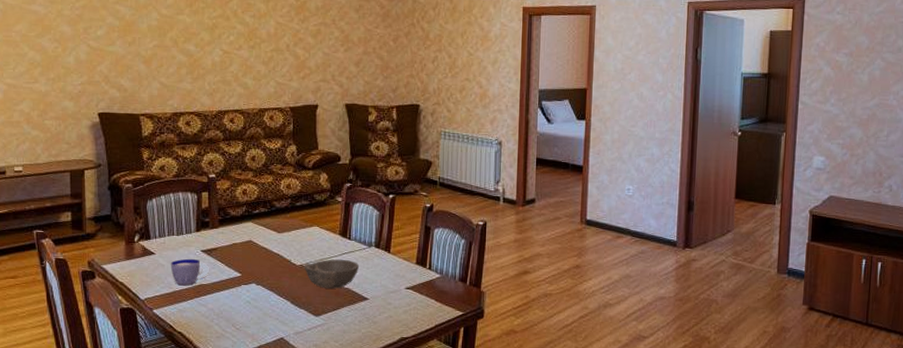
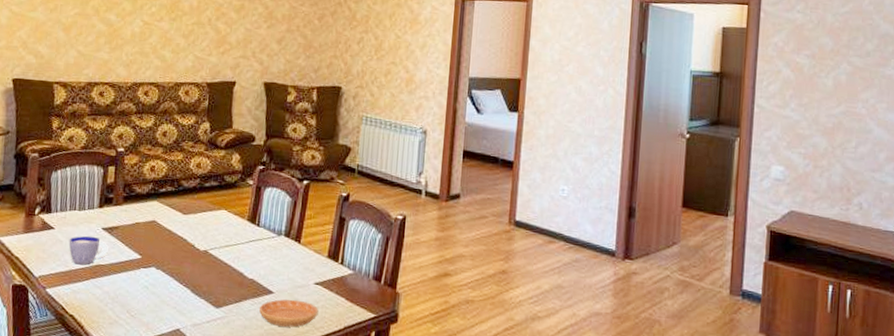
bowl: present [304,259,360,289] -> none [207,246,267,279]
saucer: none [356,304,411,329] -> present [259,299,319,327]

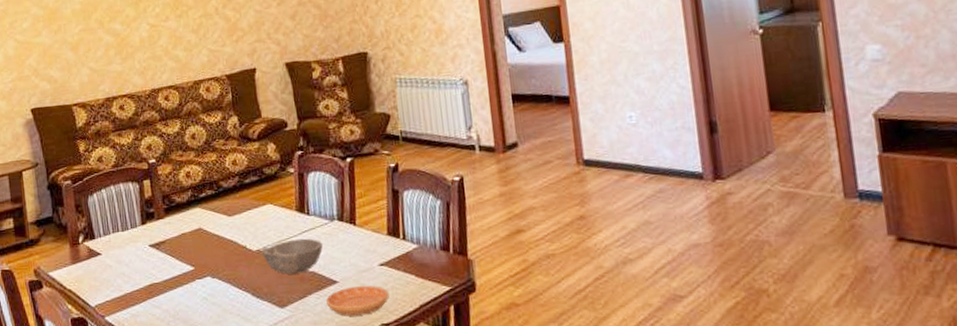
cup: present [68,235,109,265] -> none [118,255,160,287]
bowl: none [207,246,267,279] -> present [261,238,324,275]

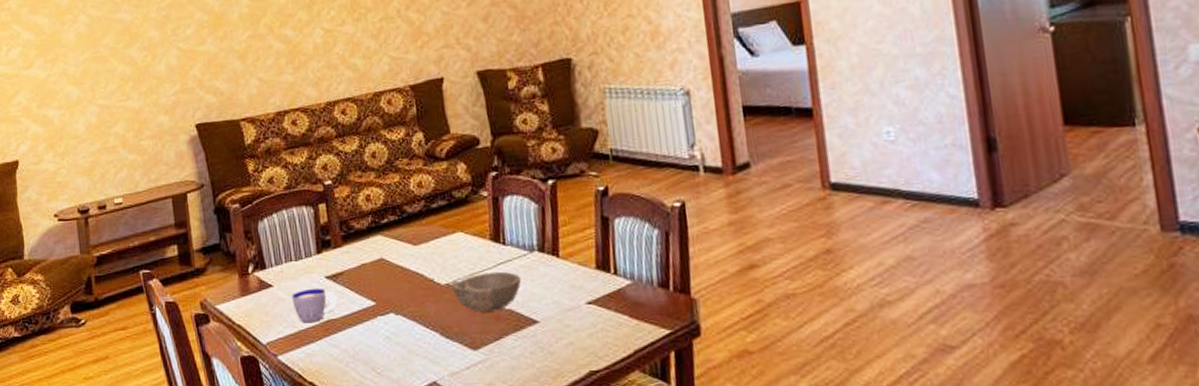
cup: none [118,255,160,287] -> present [291,287,337,323]
saucer: present [326,285,389,316] -> none [525,326,599,361]

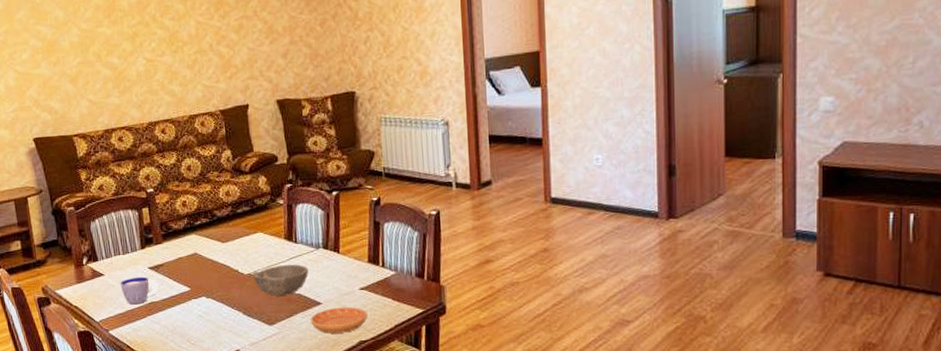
saucer: none [525,326,599,361] -> present [311,306,368,334]

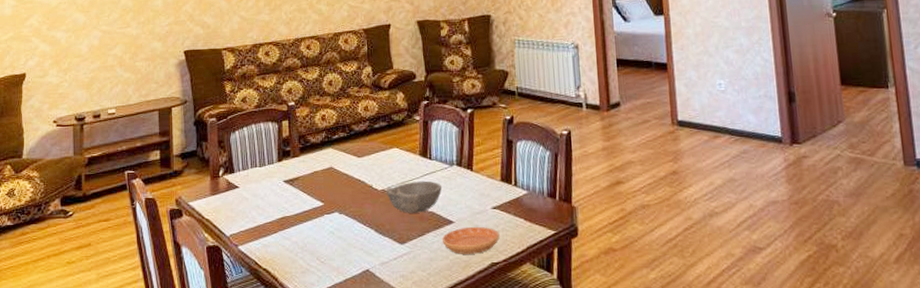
cup: present [120,276,158,305] -> none [254,190,292,219]

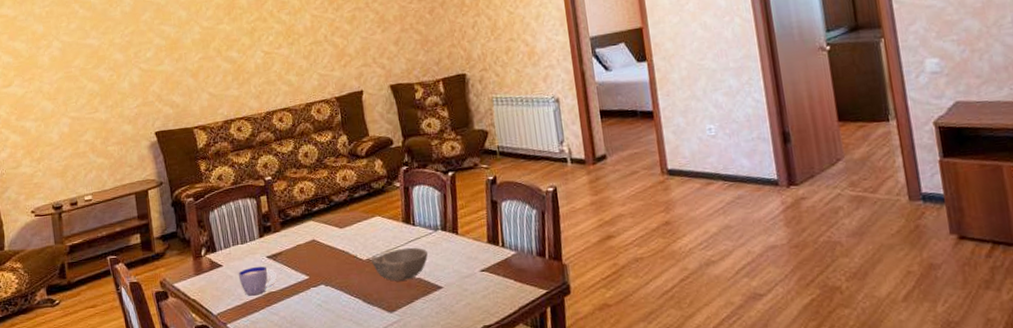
cup: none [254,190,292,219] -> present [238,266,277,296]
saucer: present [442,226,500,254] -> none [432,290,490,319]

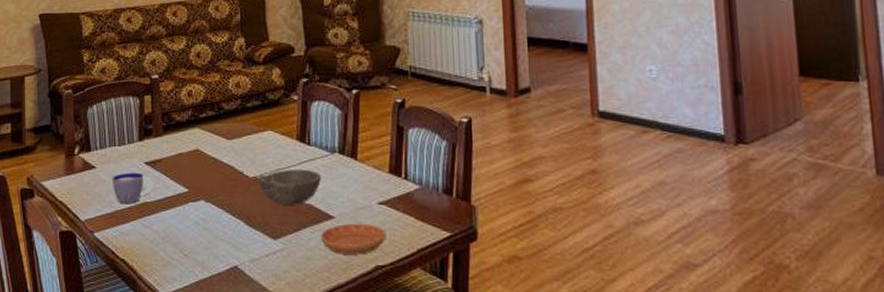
saucer: none [432,290,490,319] -> present [321,223,386,255]

